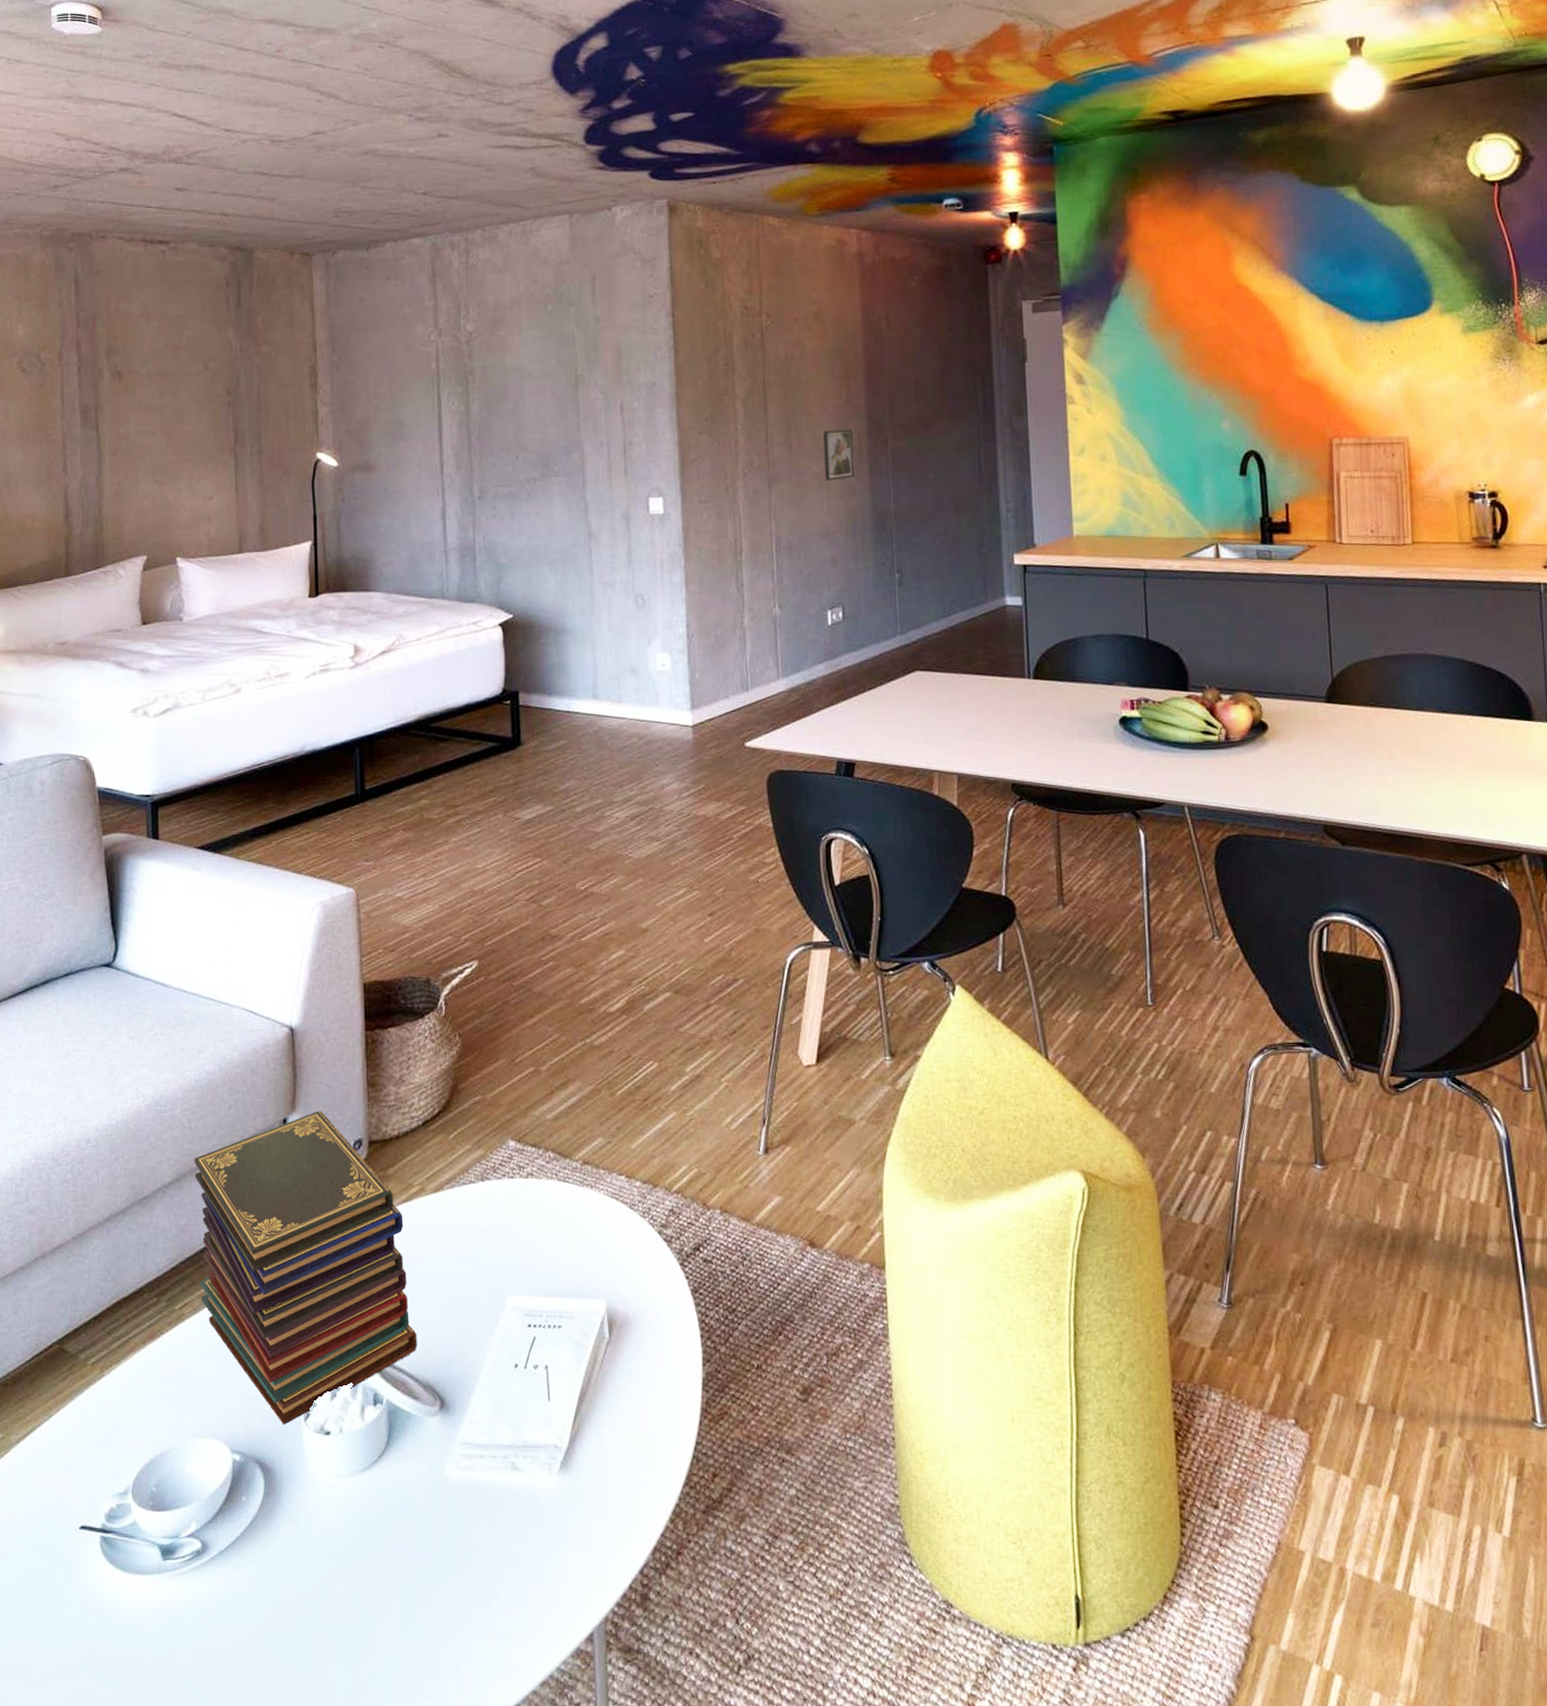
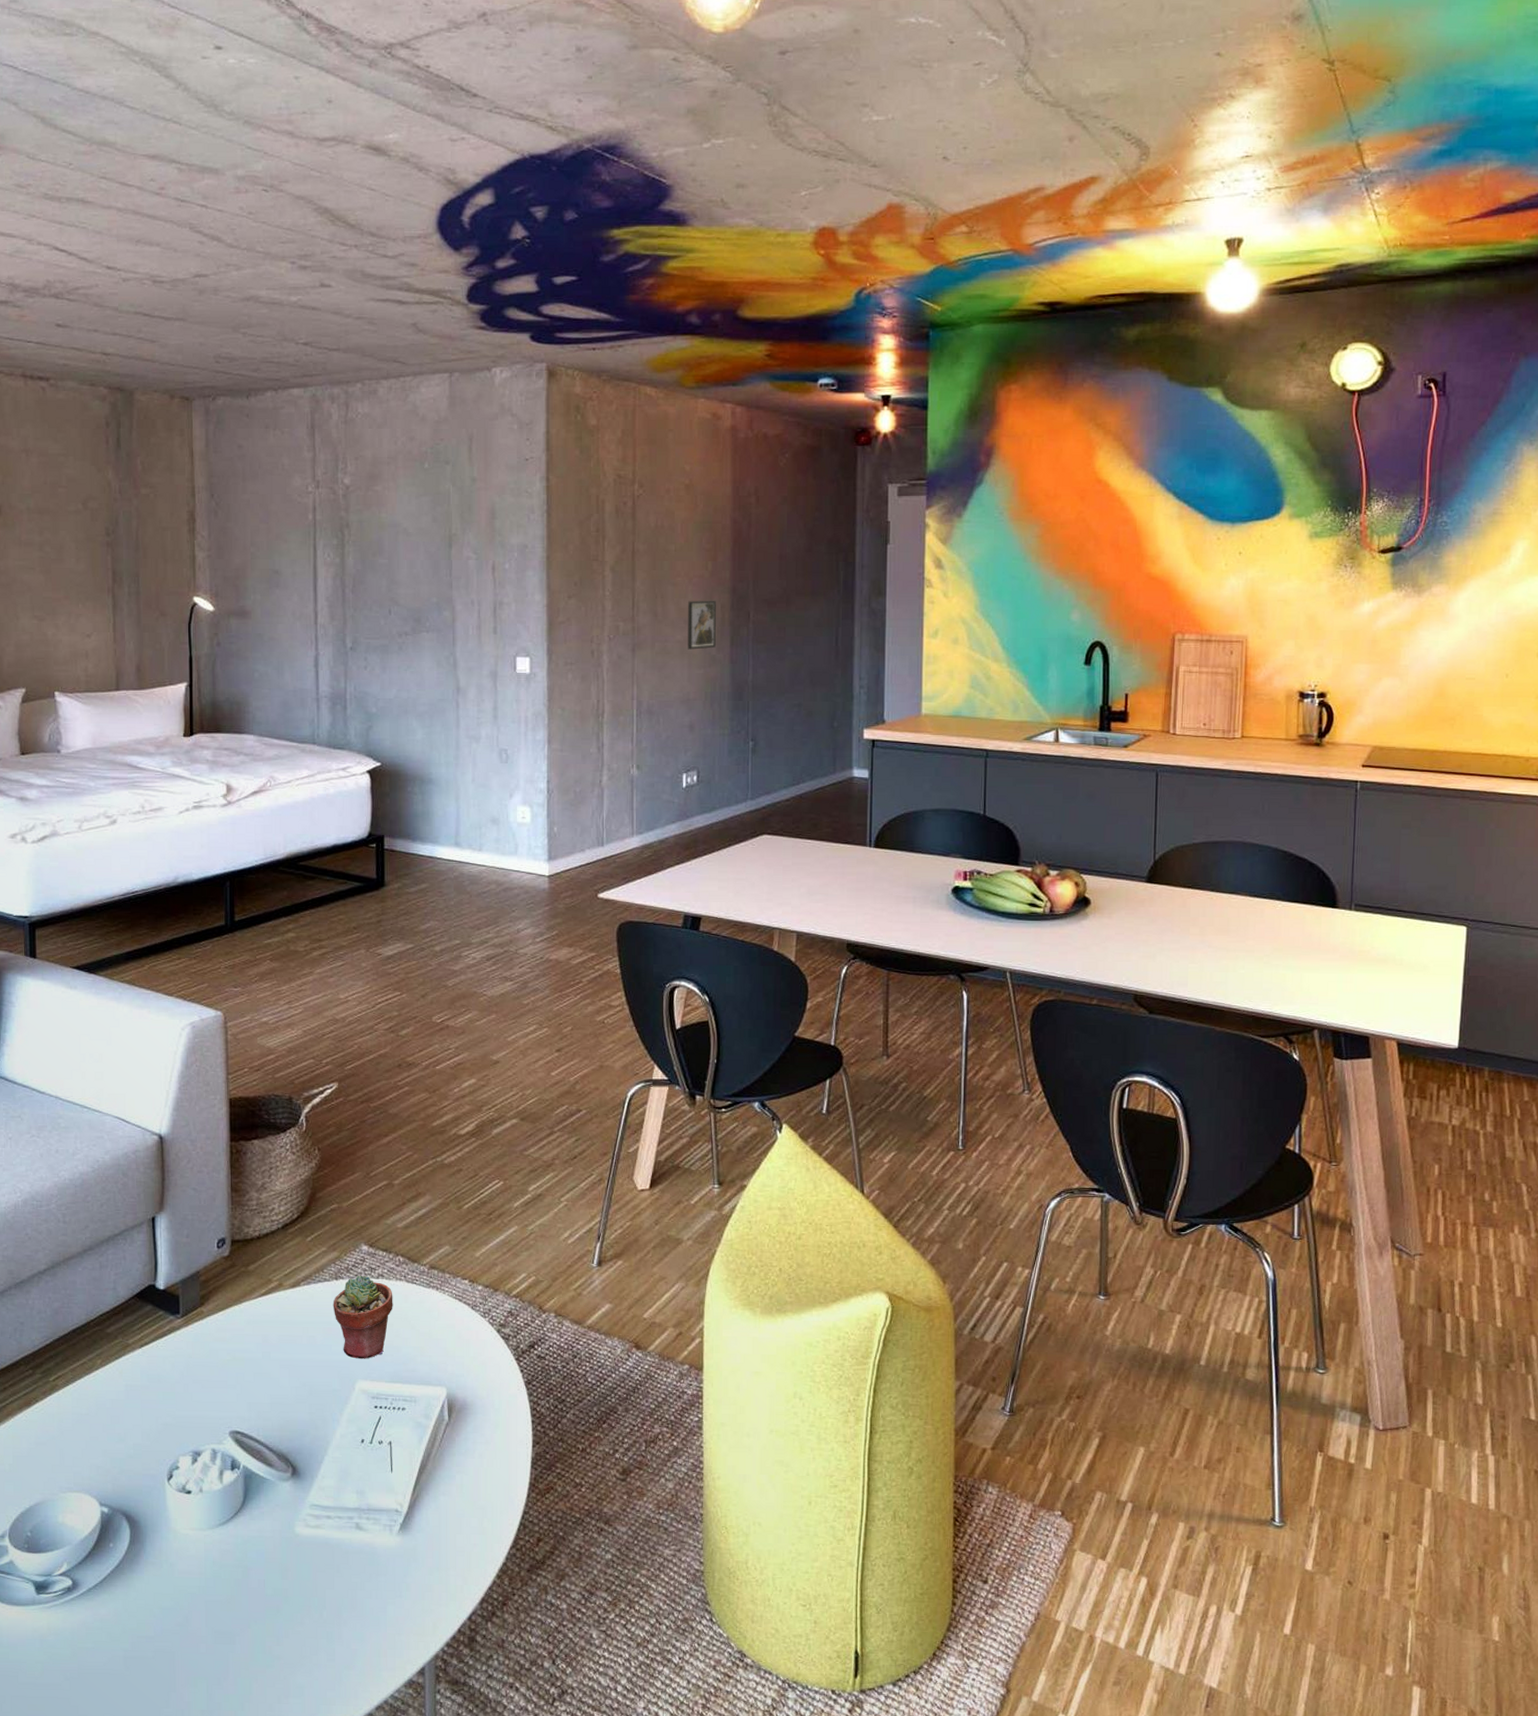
book stack: present [194,1110,418,1425] -> none [68,1211,273,1484]
potted succulent: none [479,1175,545,1271] -> present [333,1275,393,1359]

